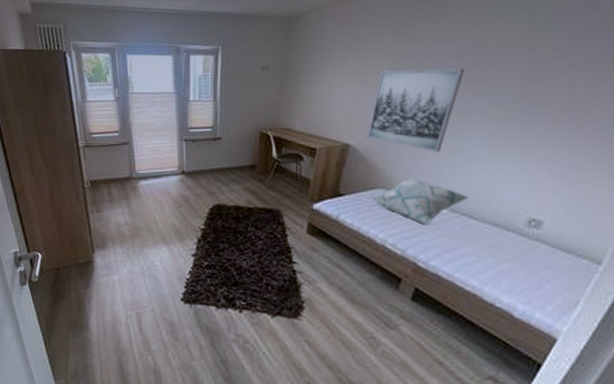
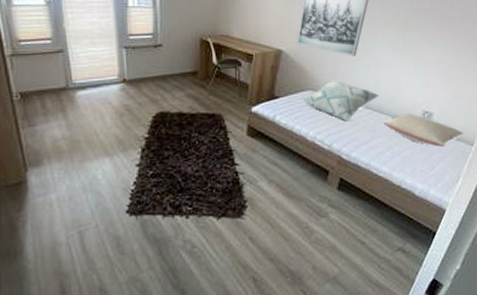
pillow: none [473,221,587,263] -> present [383,114,464,147]

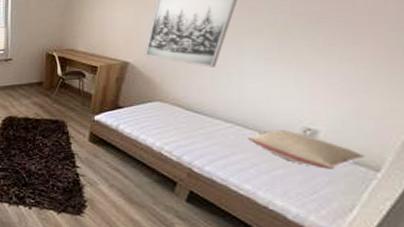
decorative pillow: present [303,80,380,122] -> none [150,91,245,134]

